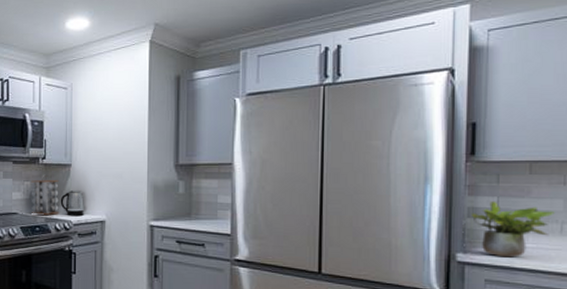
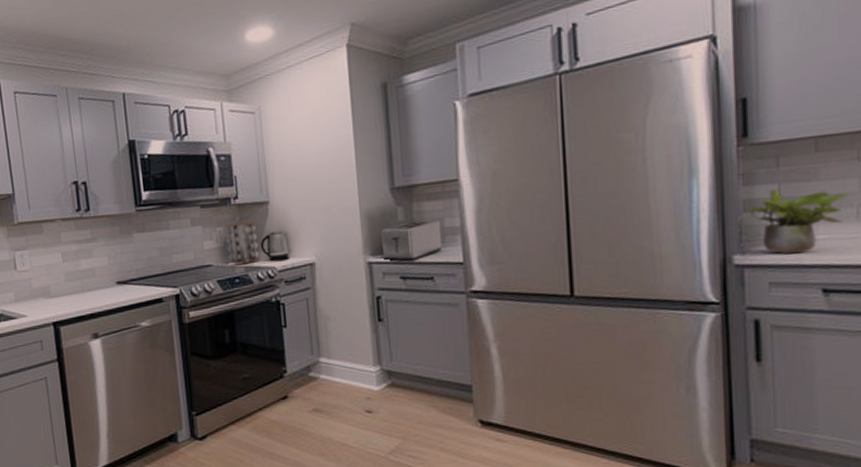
toaster: none [164,195,215,229] -> present [381,220,442,262]

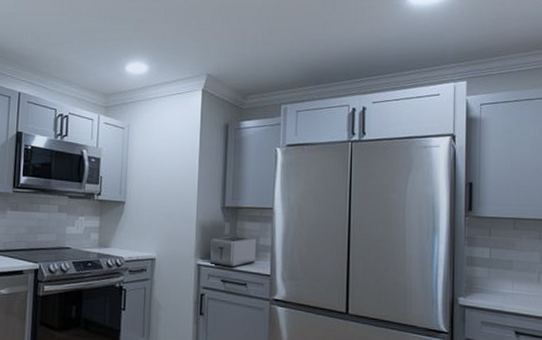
spice rack: present [223,216,261,265] -> none [84,210,113,252]
kettle: present [260,230,289,262] -> none [113,226,138,253]
potted plant: present [747,188,849,255] -> none [469,251,533,302]

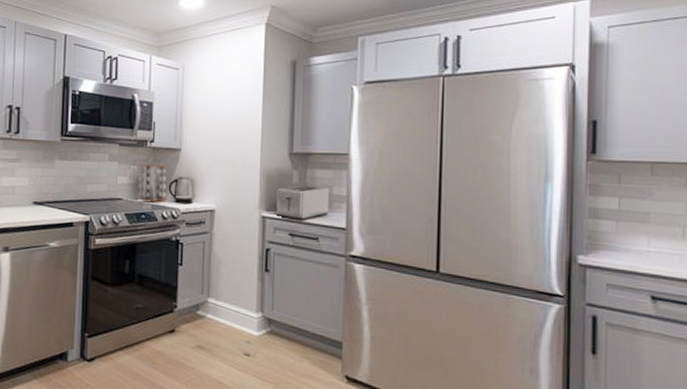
spice rack: none [84,210,113,252] -> present [137,158,168,203]
kettle: none [113,226,138,253] -> present [168,175,195,205]

